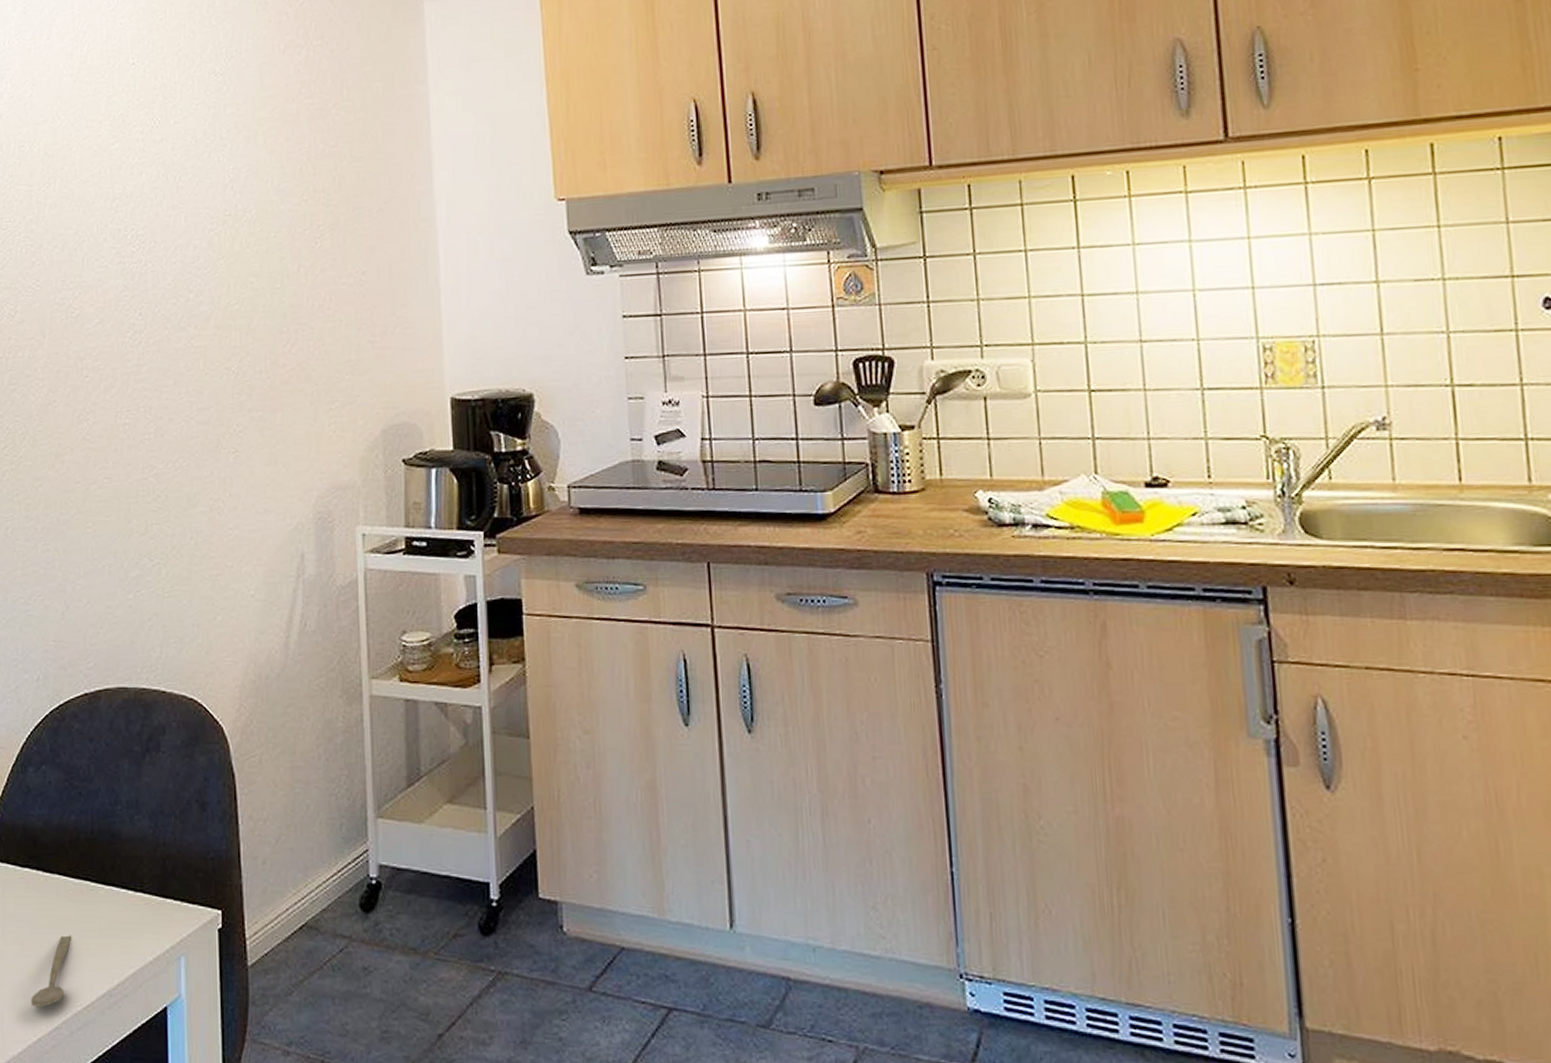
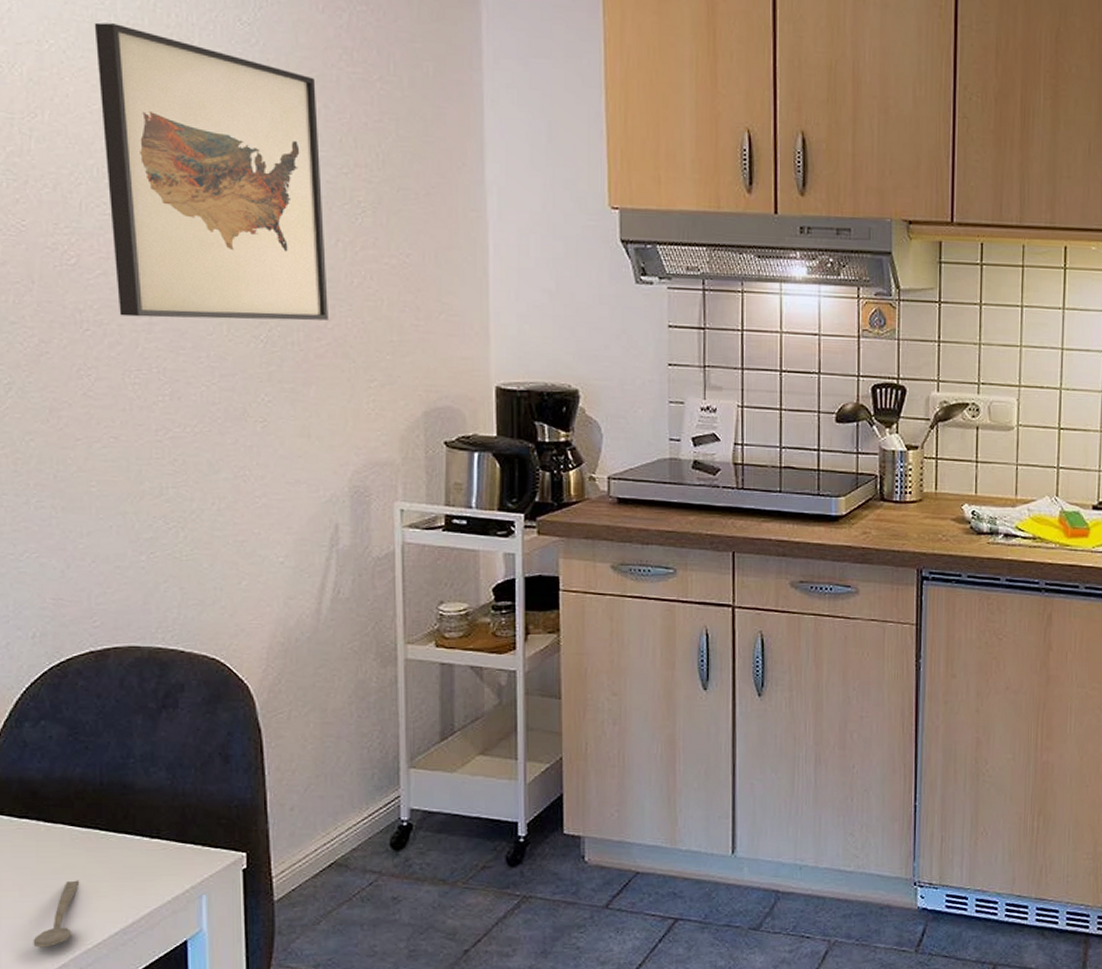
wall art: none [96,93,292,360] -> present [94,22,328,321]

